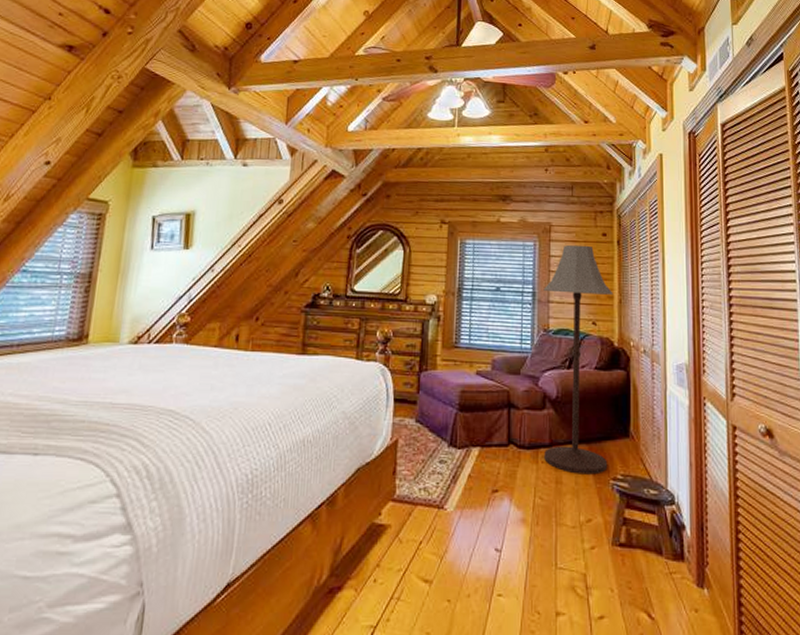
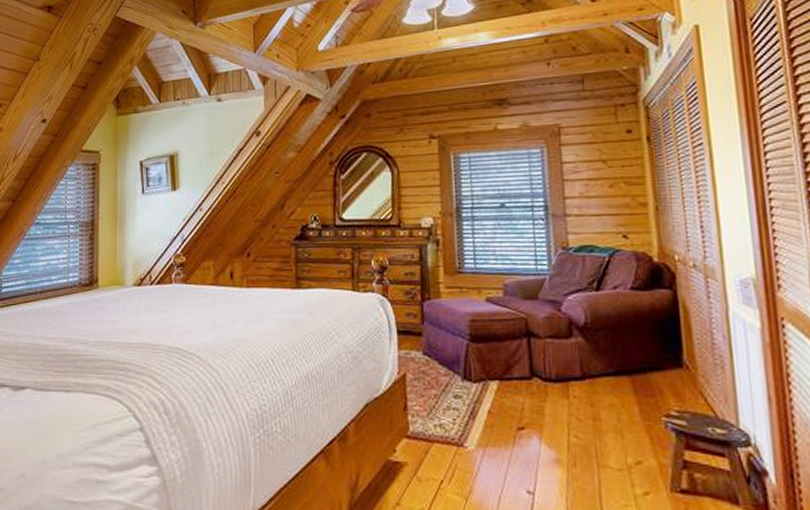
floor lamp: present [543,244,614,475] -> none [557,146,658,411]

